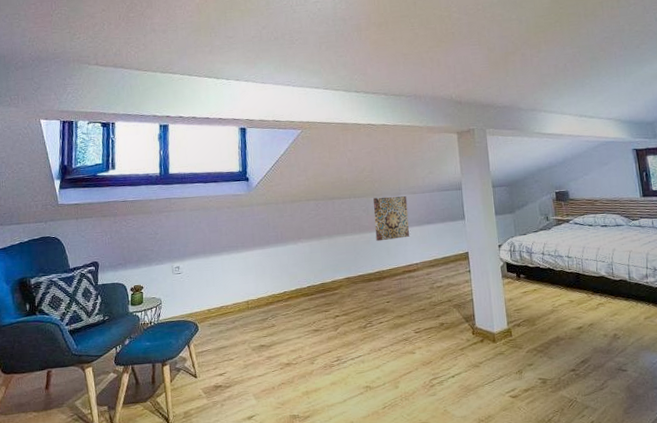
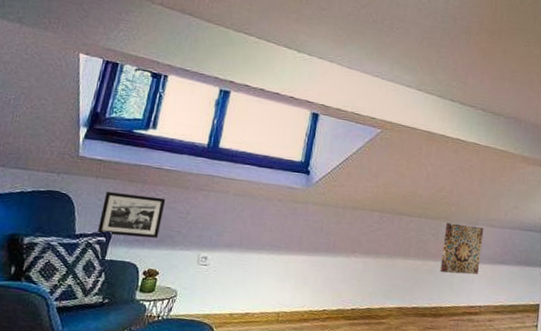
picture frame: none [86,225,137,265] -> present [97,191,166,238]

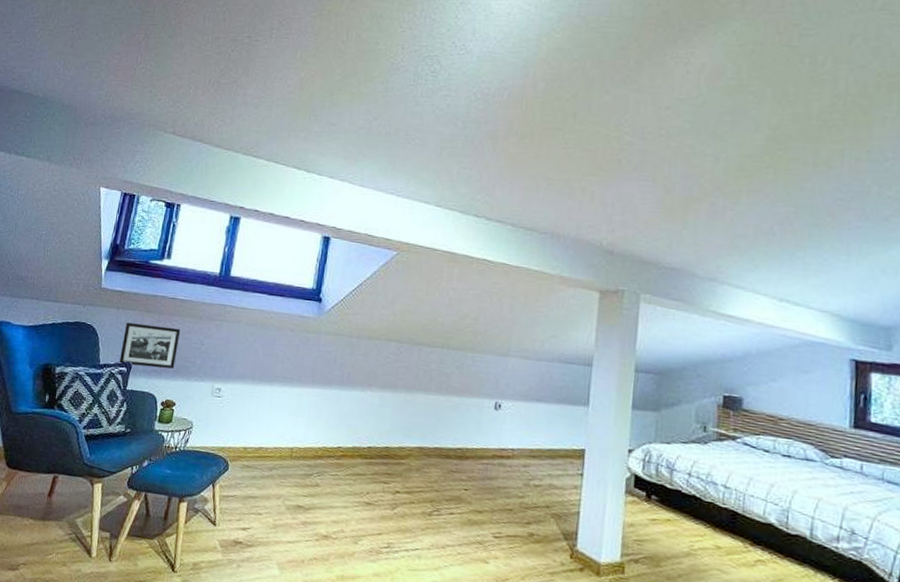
wall art: present [440,223,484,275] -> none [465,354,516,413]

